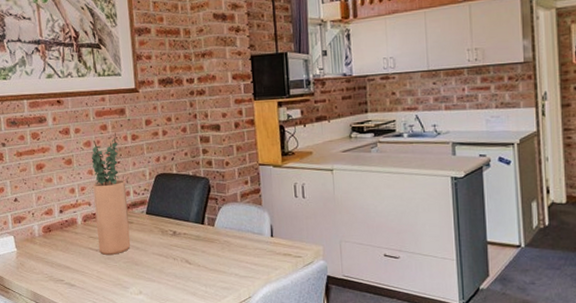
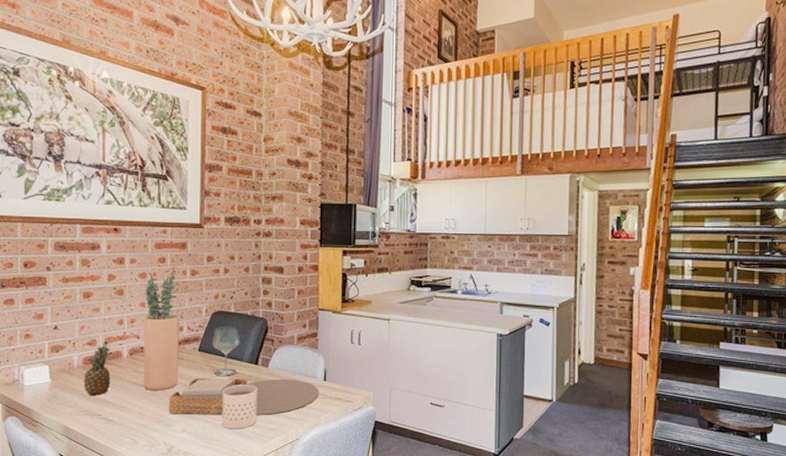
fruit: none [45,212,70,263] -> present [83,344,112,397]
napkin holder: none [123,238,196,277] -> present [168,377,248,415]
wine glass: none [158,187,185,238] -> present [212,326,240,376]
mug: none [172,244,209,290] -> present [222,384,257,430]
placemat: none [195,237,268,275] -> present [246,379,319,416]

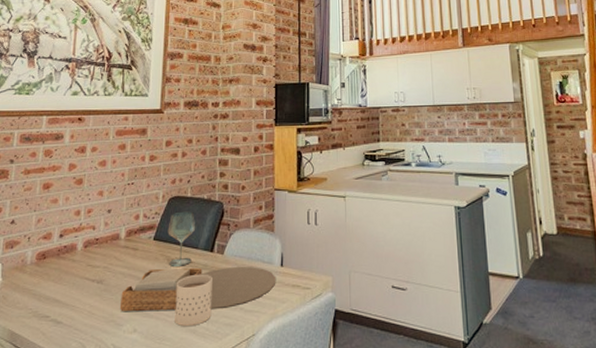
fruit: present [83,344,112,397] -> none [35,237,67,296]
vase: present [143,266,180,391] -> none [95,152,137,286]

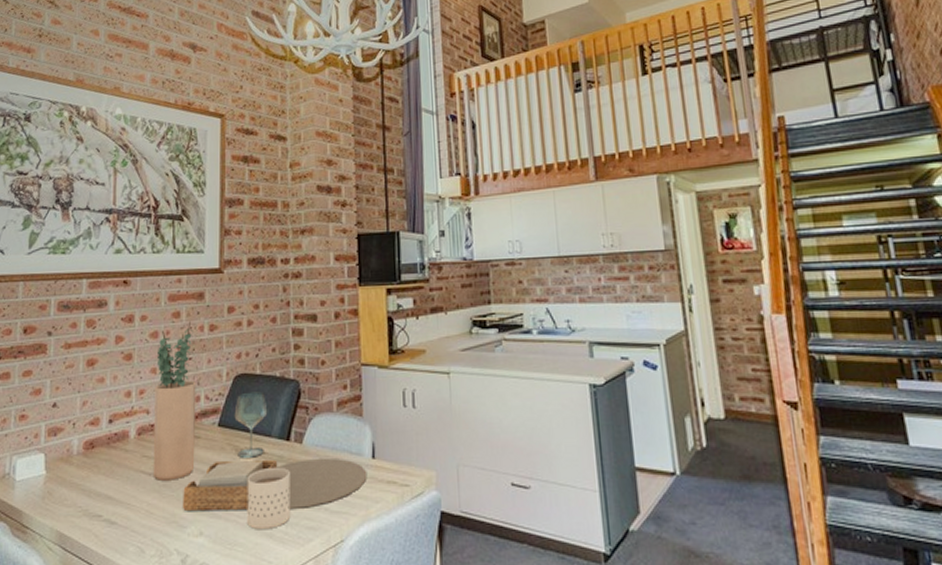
vase: none [95,152,137,286] -> present [153,321,196,481]

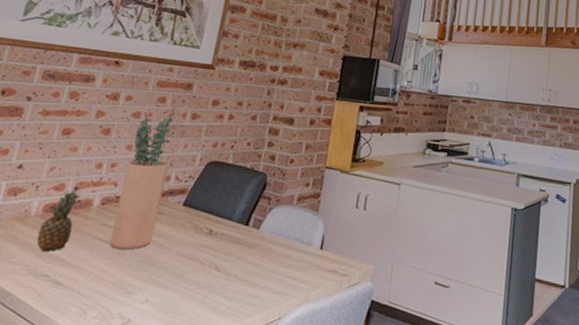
fruit: none [83,422,117,492] -> present [36,190,82,252]
napkin holder: present [182,459,278,512] -> none [132,237,233,284]
wine glass: present [234,391,268,458] -> none [196,178,234,237]
mug: present [247,467,291,530] -> none [193,247,243,303]
placemat: present [276,459,367,510] -> none [231,243,314,288]

